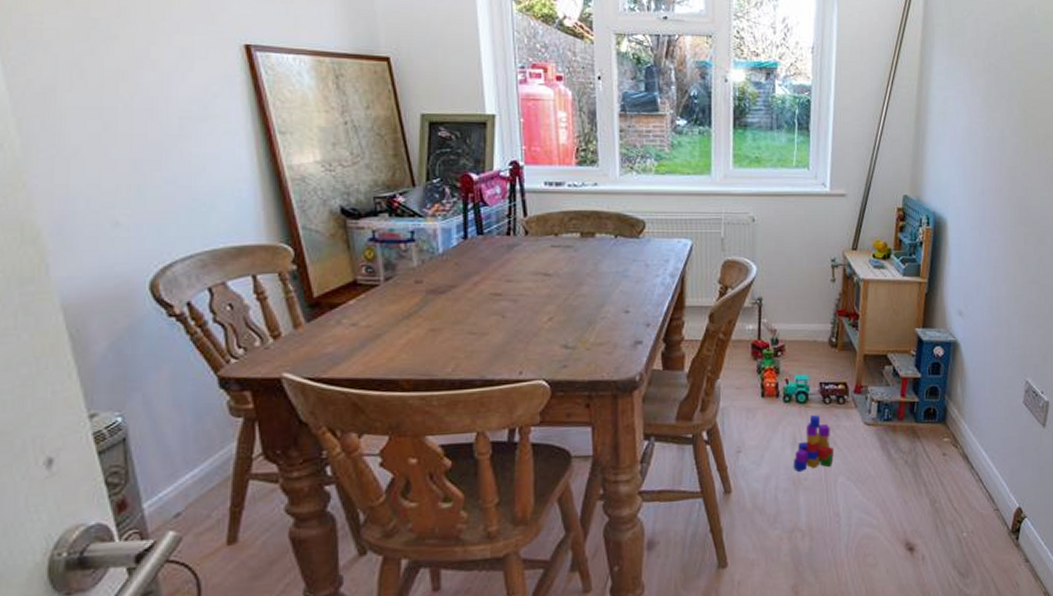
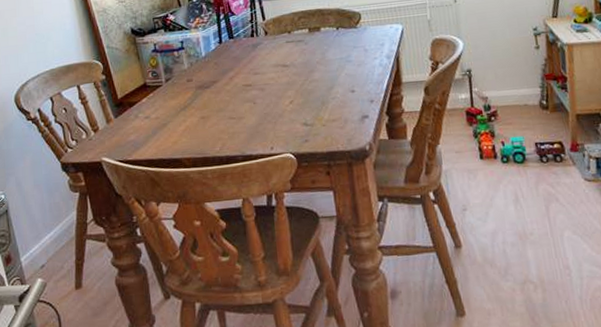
toy blocks: present [793,415,835,472] -> none [517,173,557,227]

